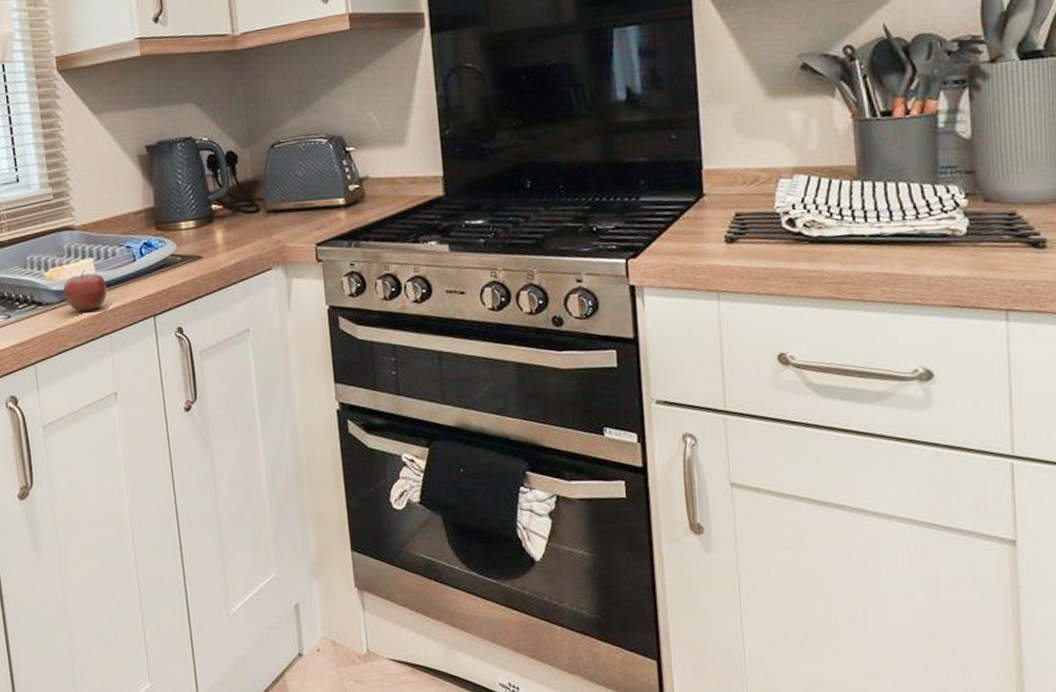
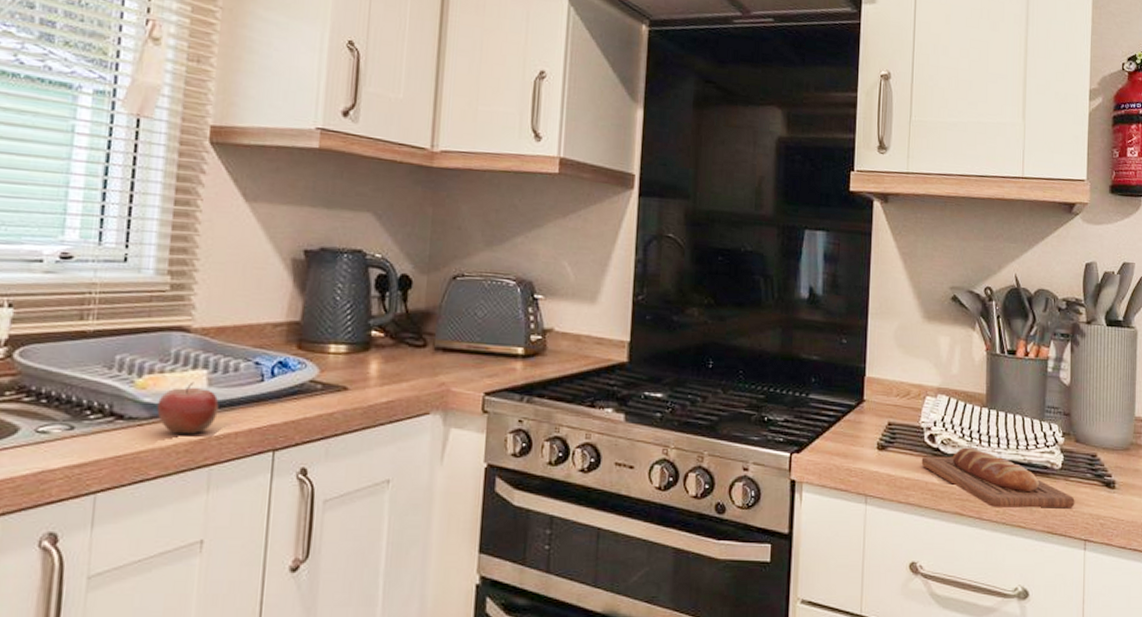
bread loaf: none [780,226,989,287] -> present [921,447,1075,509]

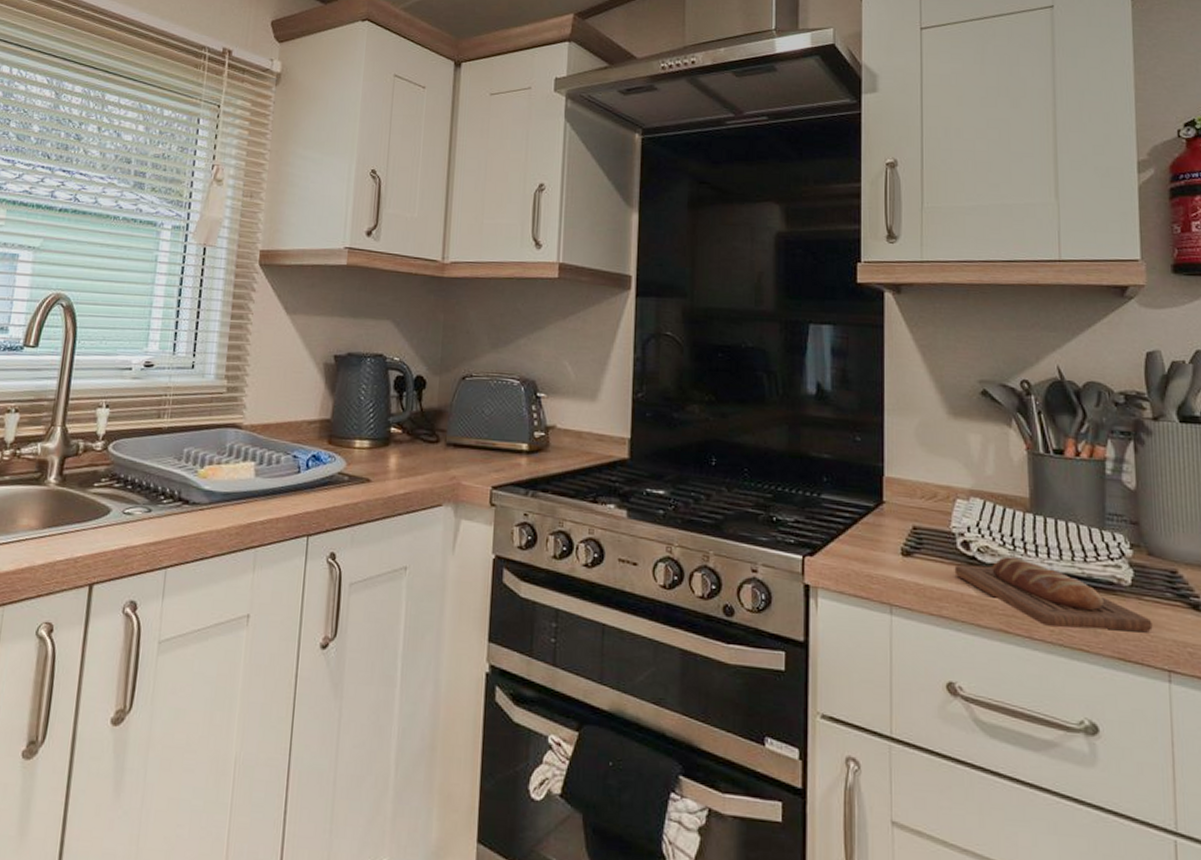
fruit: present [157,382,219,435] -> none [214,472,264,519]

